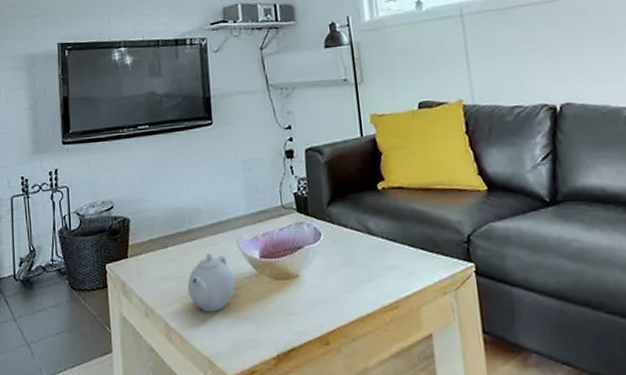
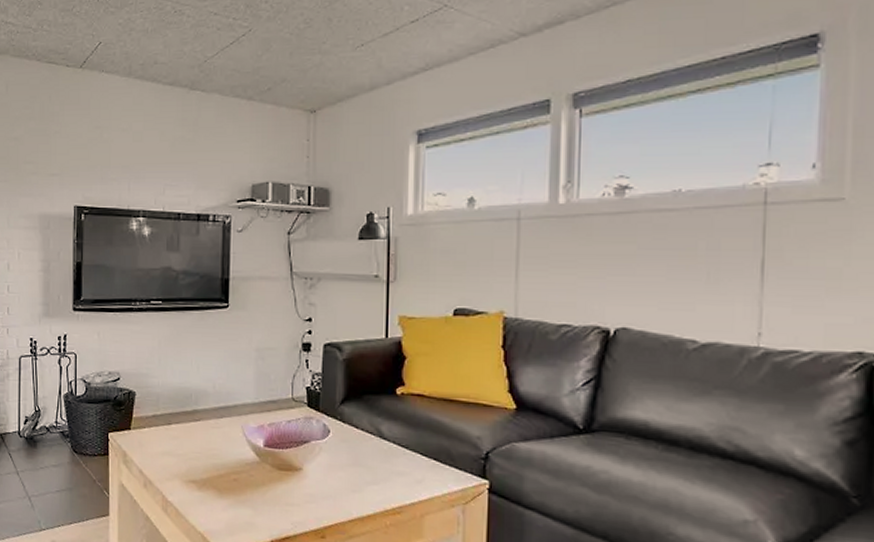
teapot: present [187,253,235,312] -> none [187,435,235,492]

